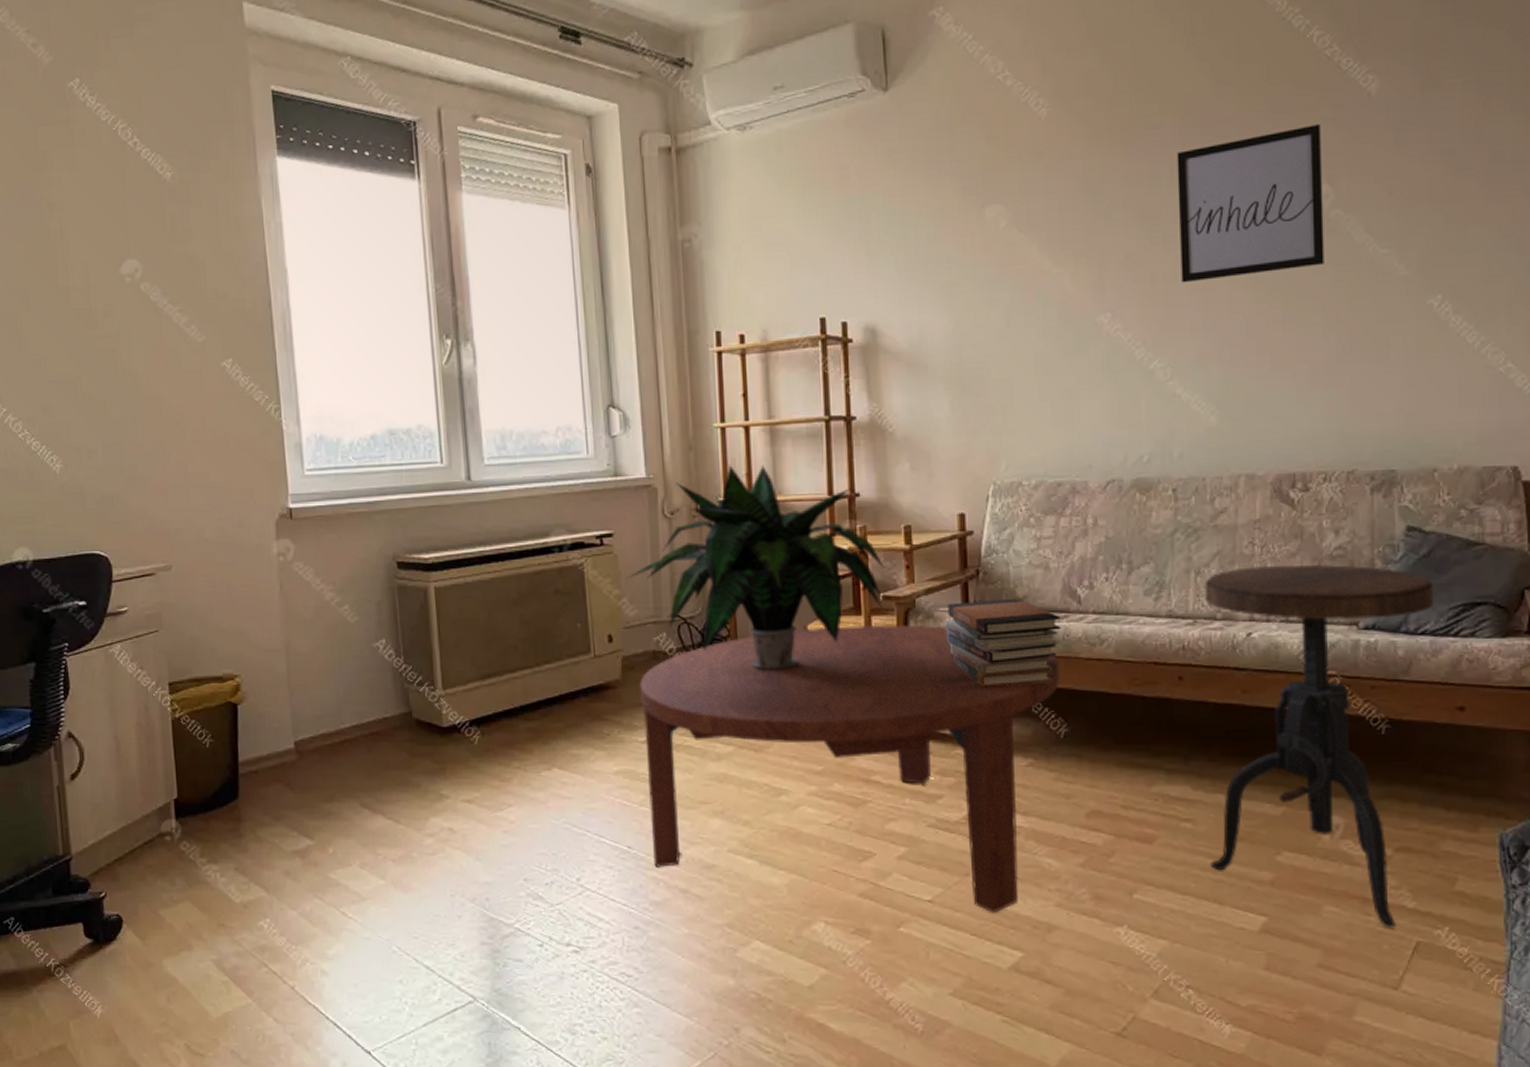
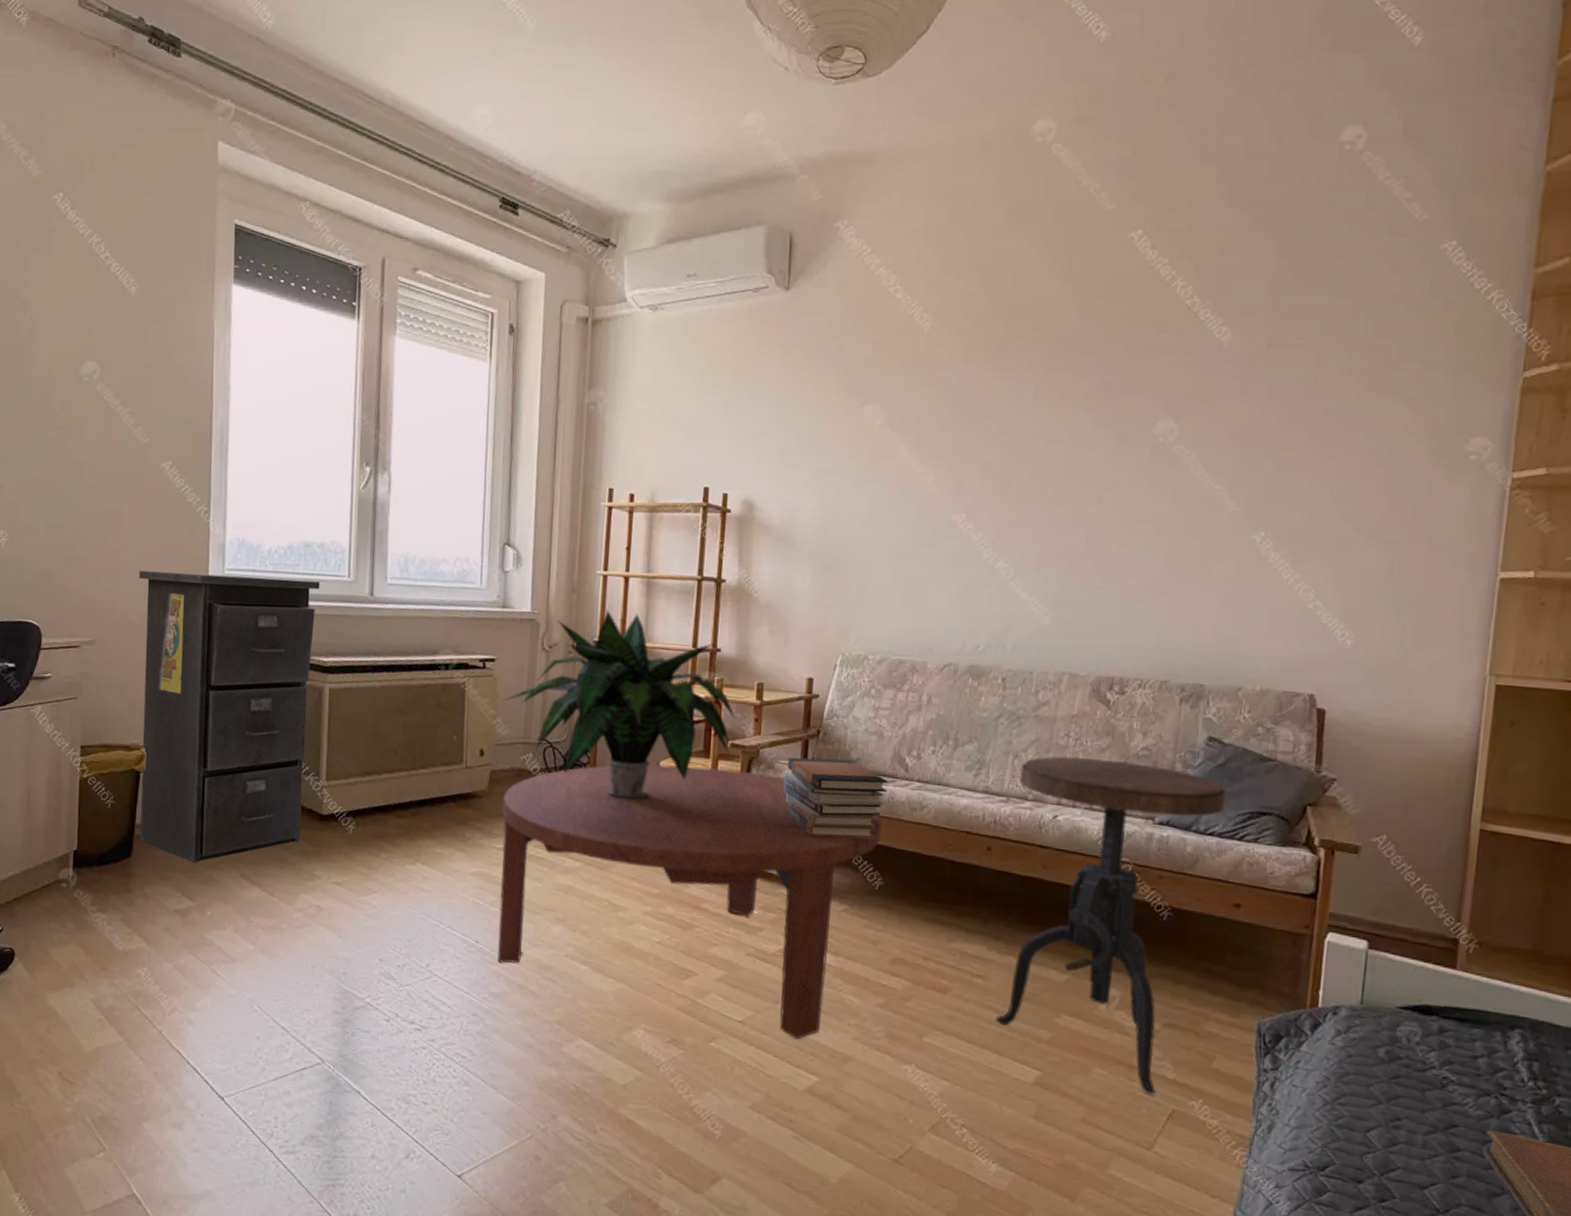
filing cabinet: none [210,472,421,798] -> present [138,570,321,864]
wall art: present [1177,123,1324,283] -> none [1032,365,1174,495]

